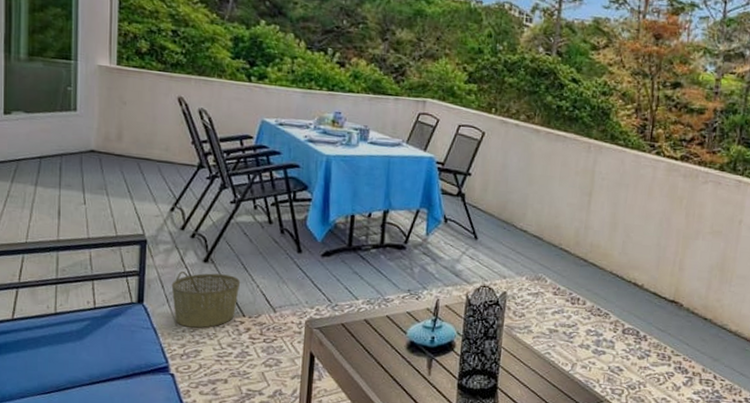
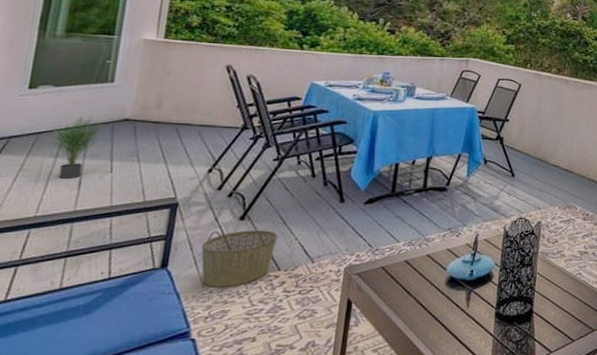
potted plant: none [25,144,75,209] -> present [45,115,106,180]

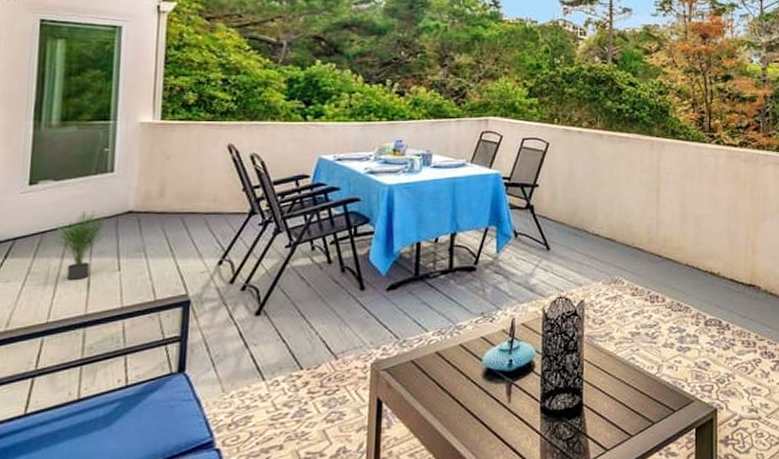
basket: present [201,230,279,288] -> none [218,325,298,392]

